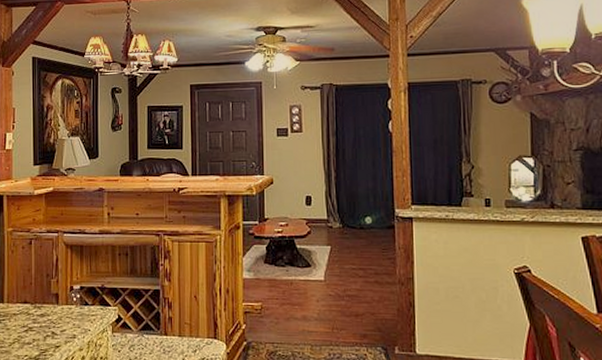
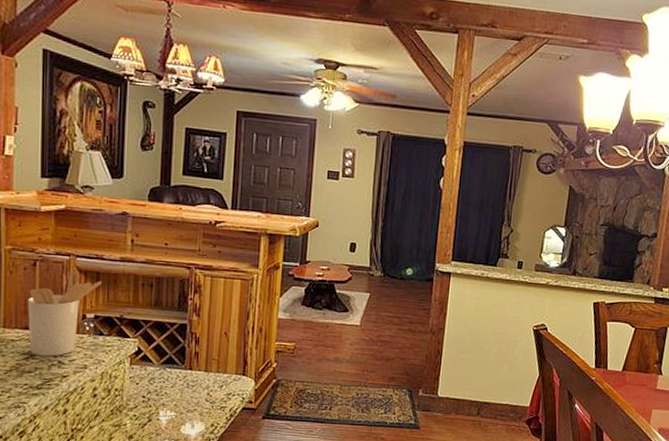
utensil holder: none [25,246,85,328] -> present [27,270,102,357]

